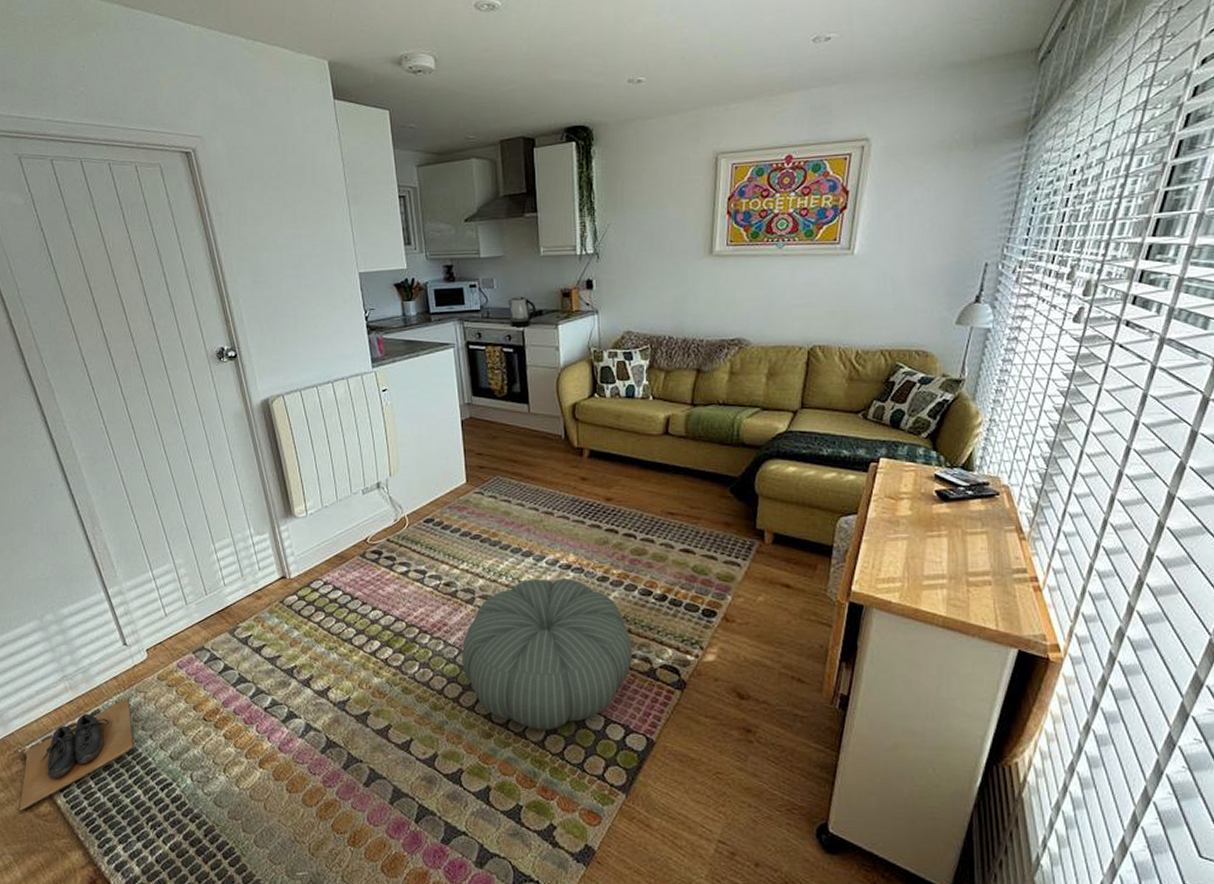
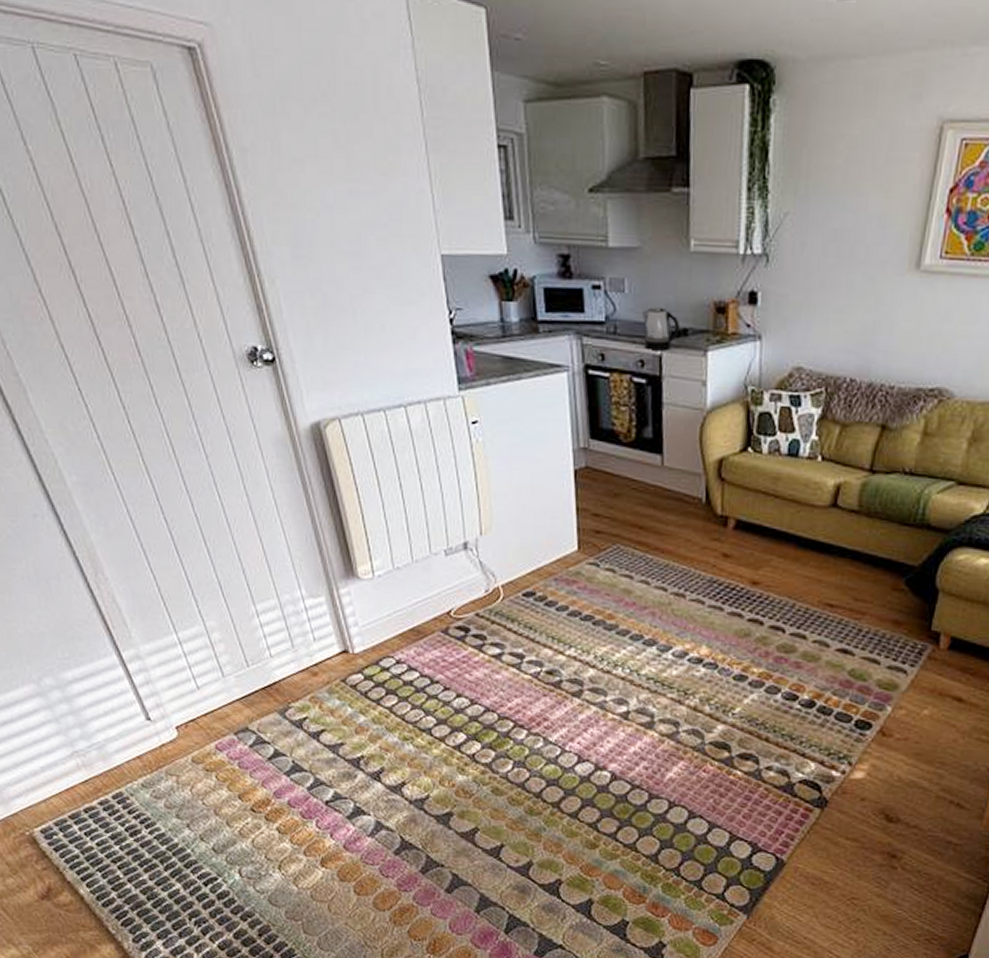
shoe: present [18,698,135,812] -> none [32,781,168,900]
pouf: present [462,578,632,730] -> none [565,673,769,844]

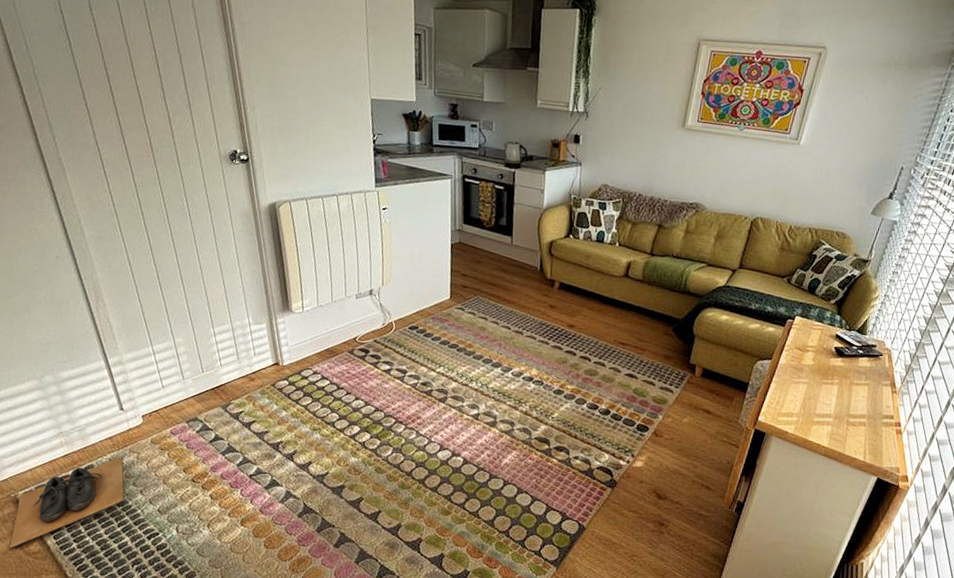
shoe: none [32,781,168,900] -> present [8,457,126,549]

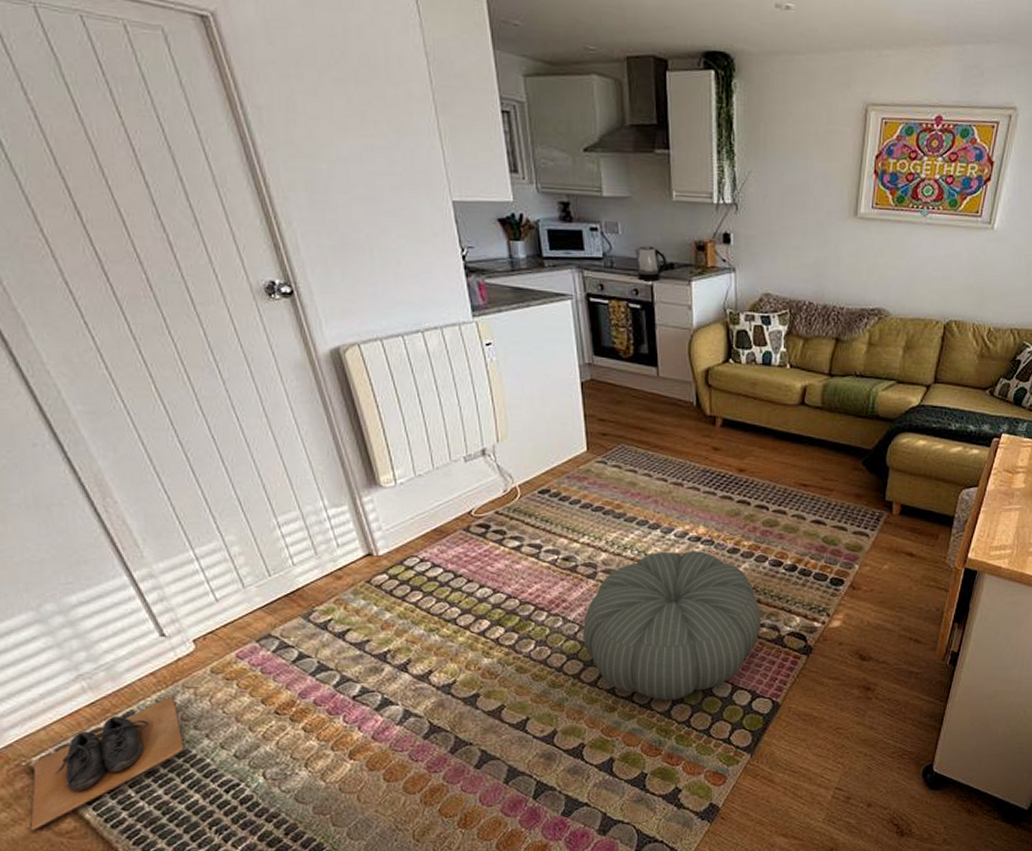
pouf: none [430,386,576,512] -> present [583,551,761,701]

